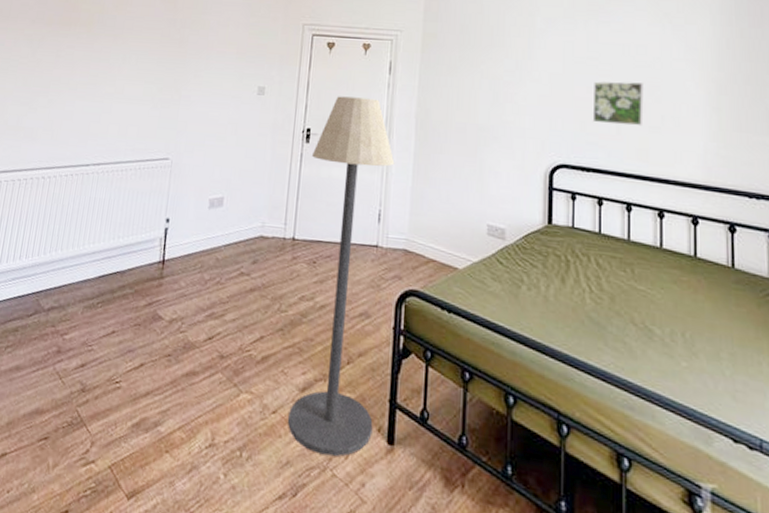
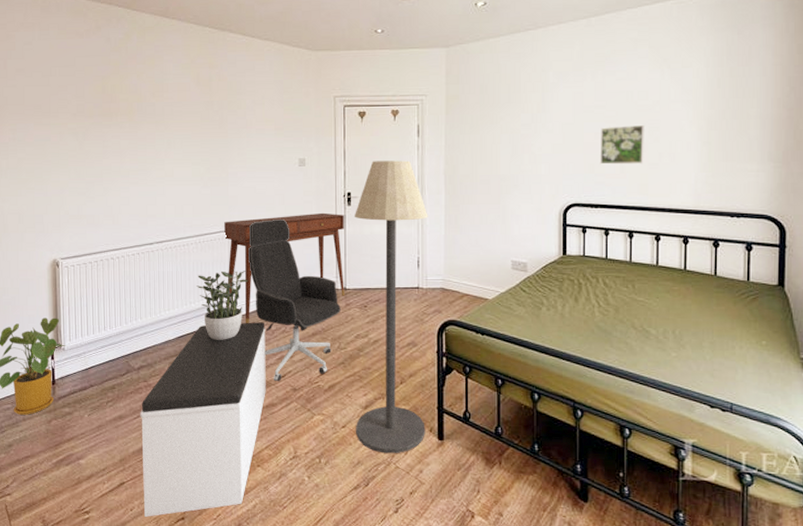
bench: none [22,265,198,505] -> present [140,322,266,517]
potted plant: none [128,201,186,286] -> present [196,268,248,340]
desk: none [156,147,301,270] -> present [224,212,346,324]
office chair: none [189,150,286,345] -> present [247,220,341,382]

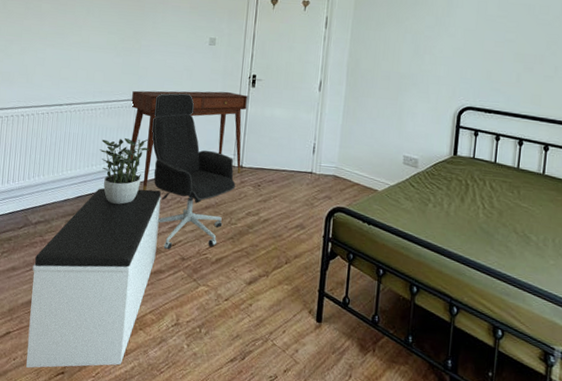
floor lamp: present [354,160,428,454] -> none [237,47,328,332]
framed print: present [600,125,644,165] -> none [497,37,543,76]

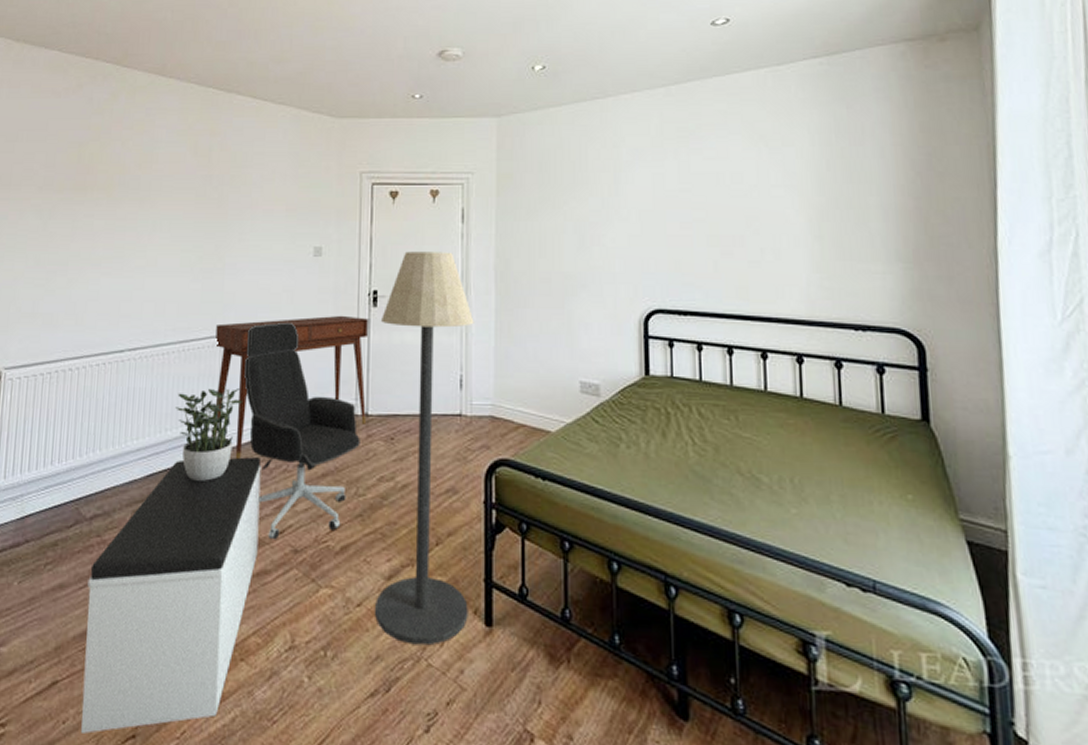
floor lamp: none [237,47,328,332] -> present [375,251,474,646]

